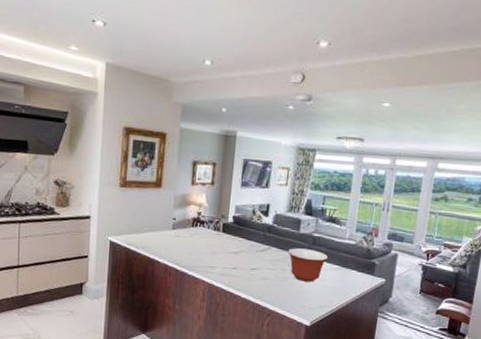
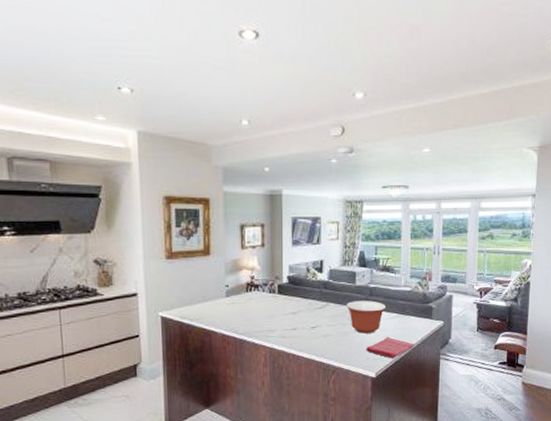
dish towel: none [303,287,353,311] -> present [366,336,414,359]

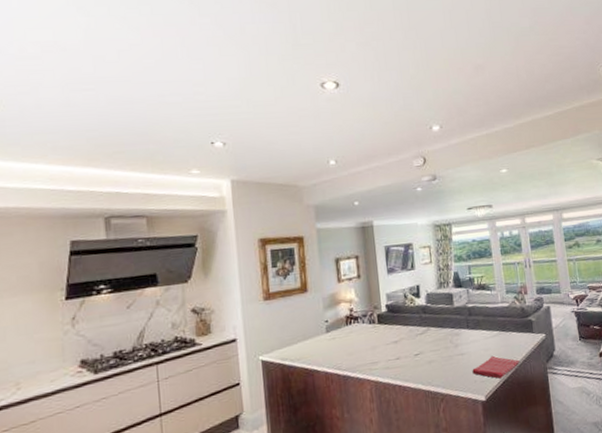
mixing bowl: present [346,301,387,334] -> none [447,320,487,356]

